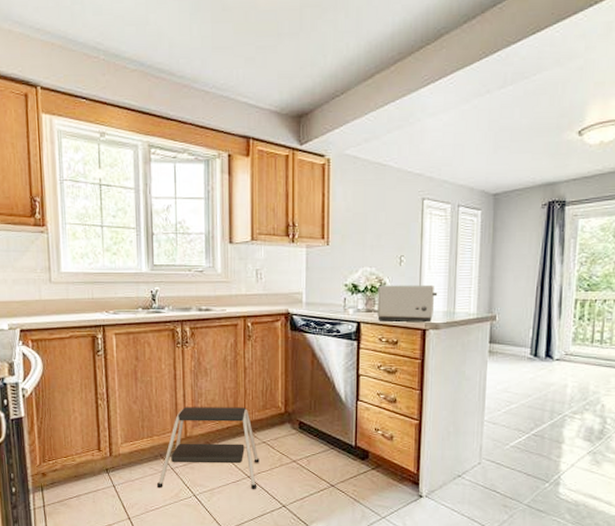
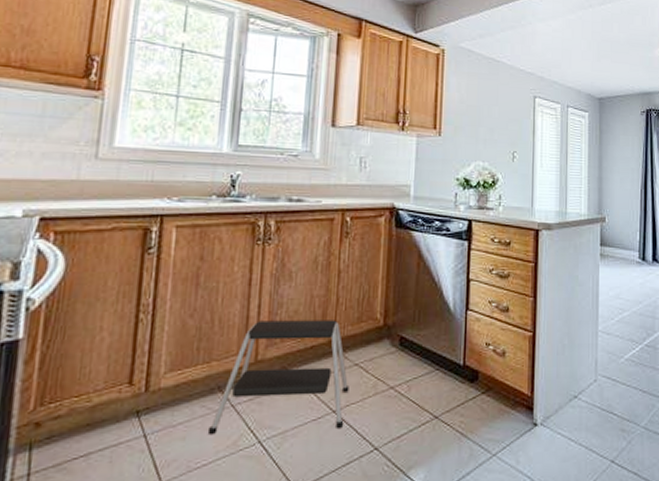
toaster: present [377,284,438,323] -> none [490,181,550,223]

